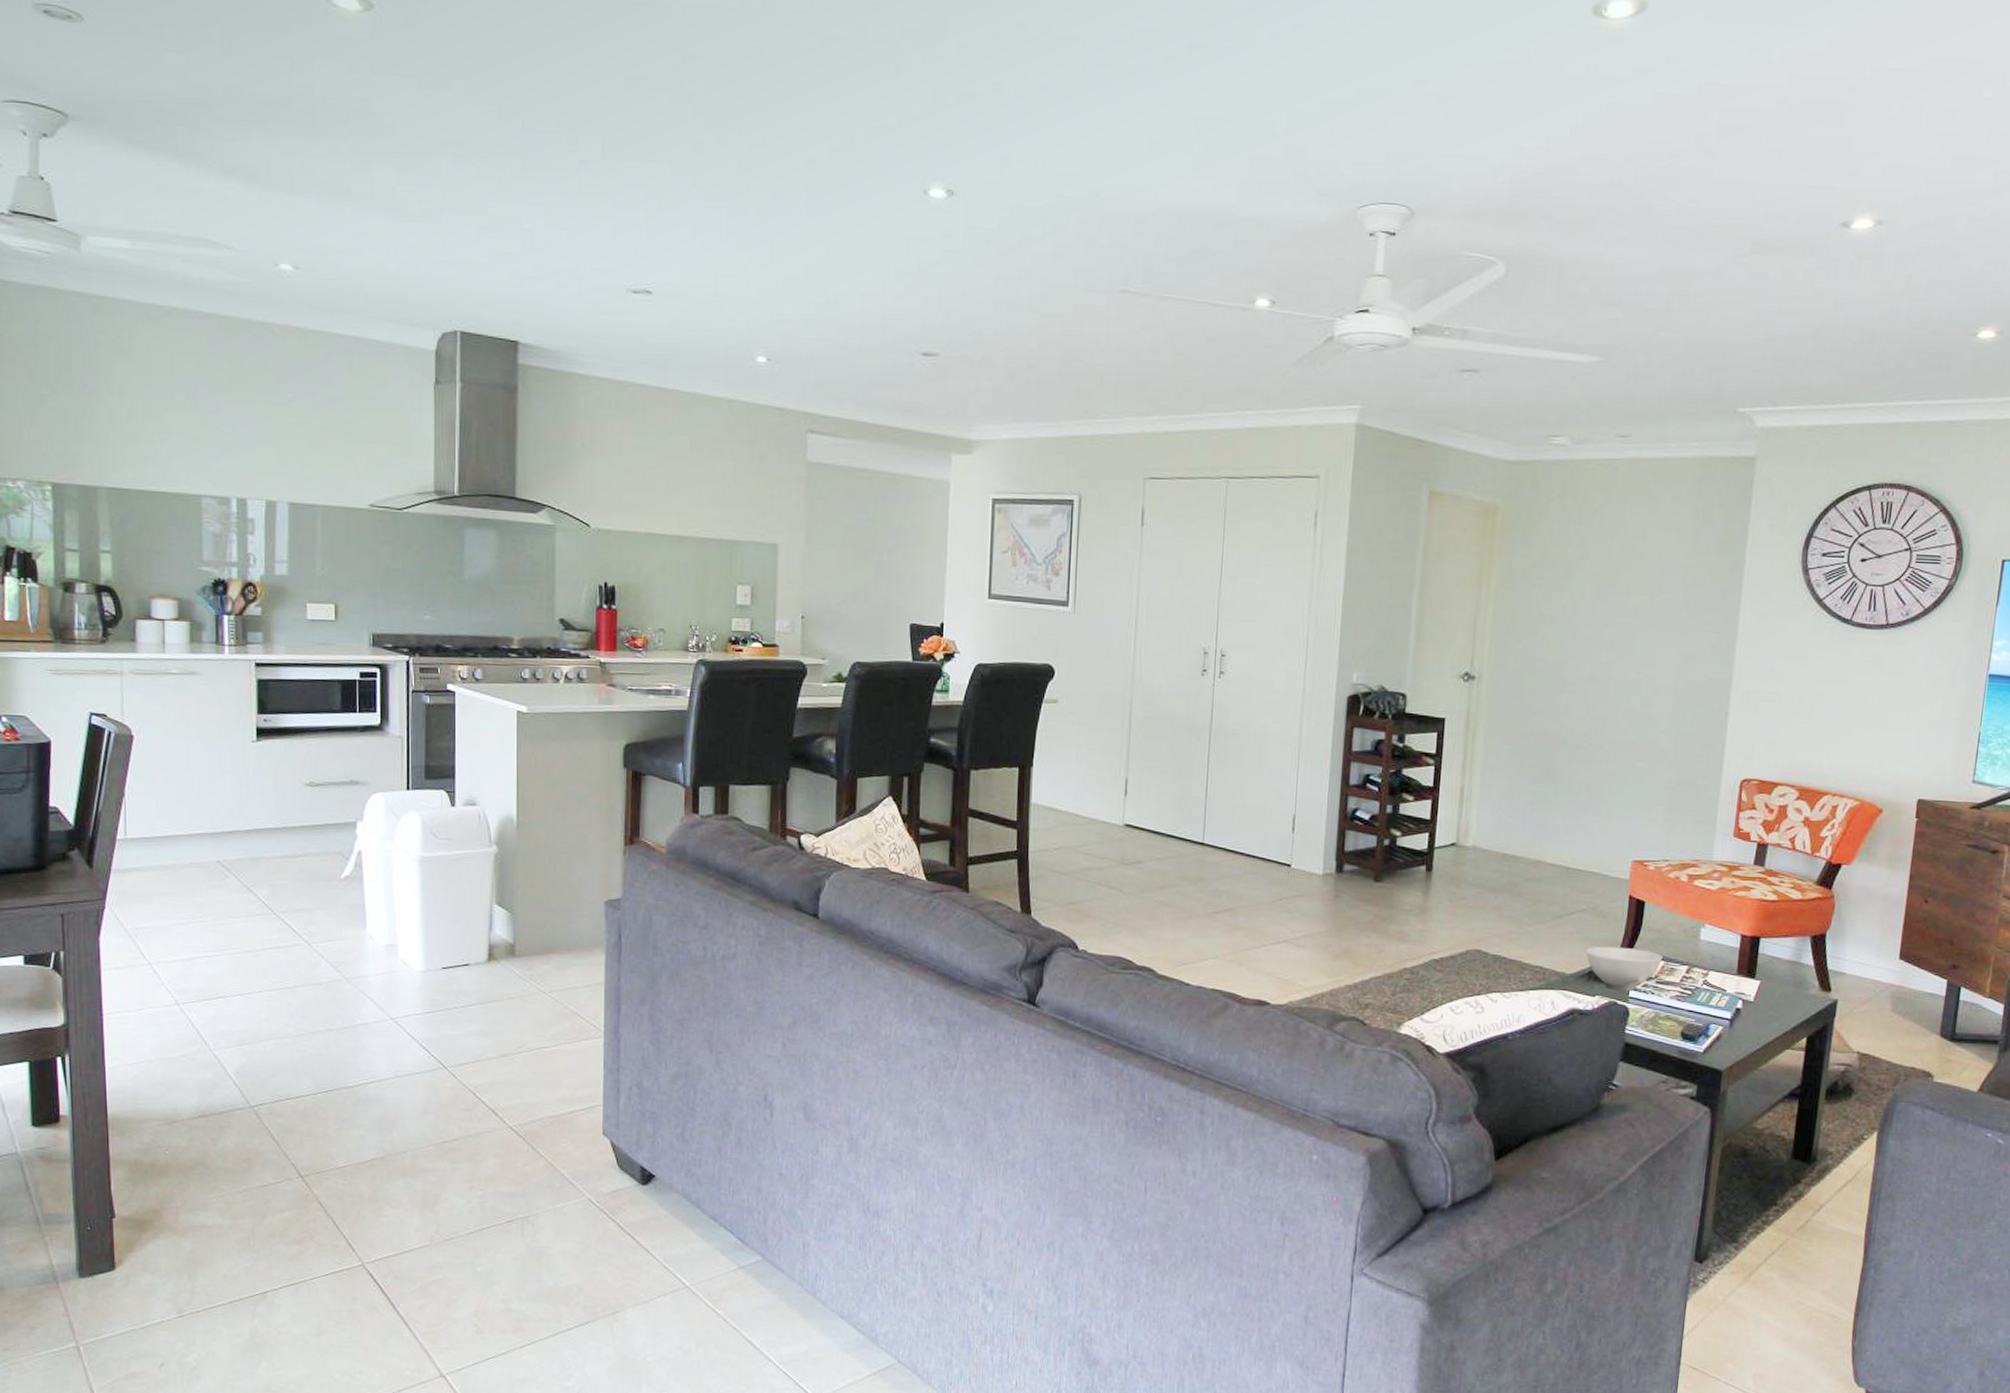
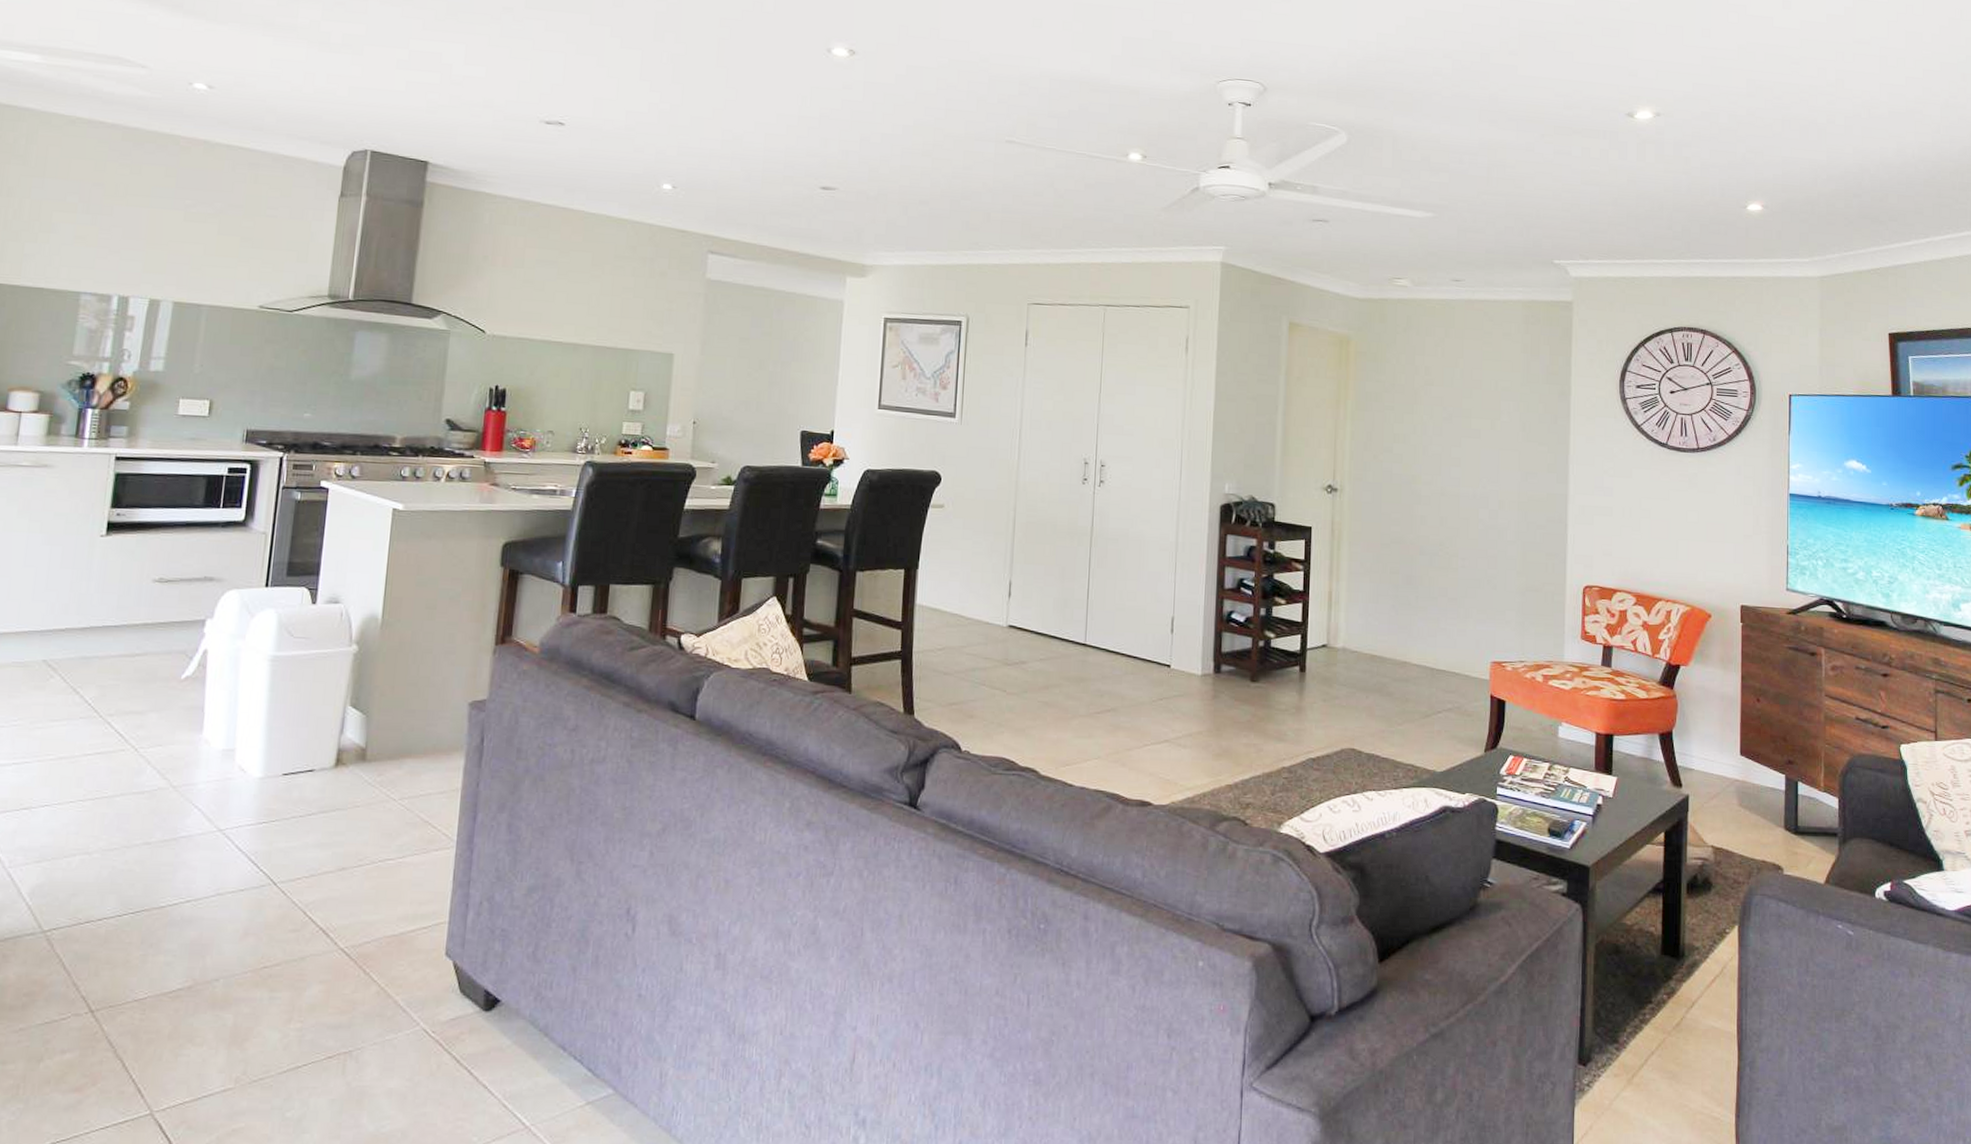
bowl: present [1586,946,1663,992] -> none [1454,744,1526,789]

